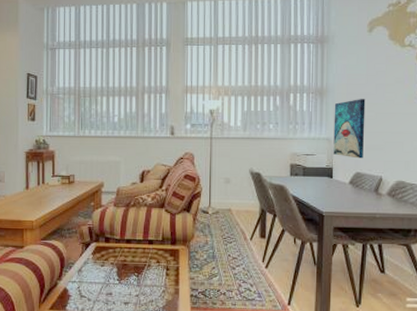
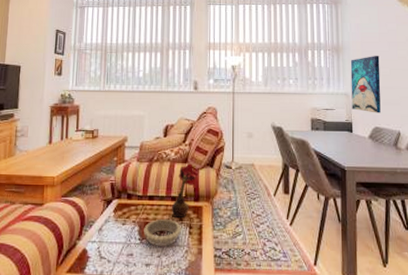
decorative bowl: none [122,260,158,286] -> present [144,218,181,246]
flower: none [148,208,175,260] -> present [171,163,198,217]

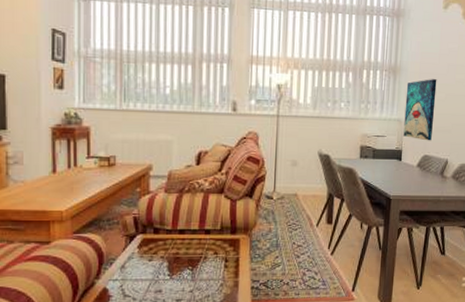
decorative bowl: present [144,218,181,246] -> none [174,252,216,281]
flower: present [171,163,198,217] -> none [204,194,235,251]

